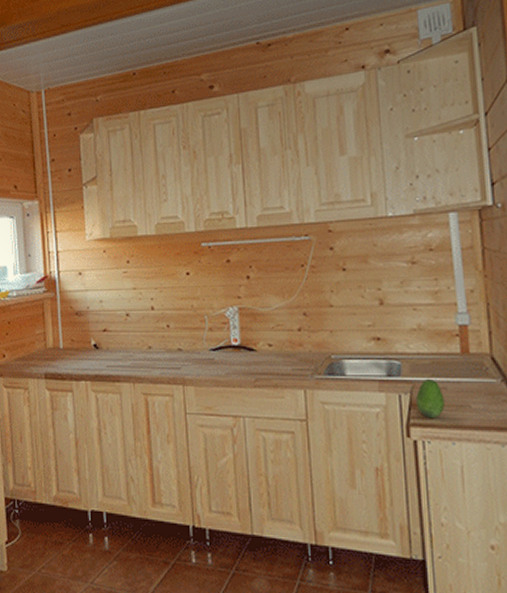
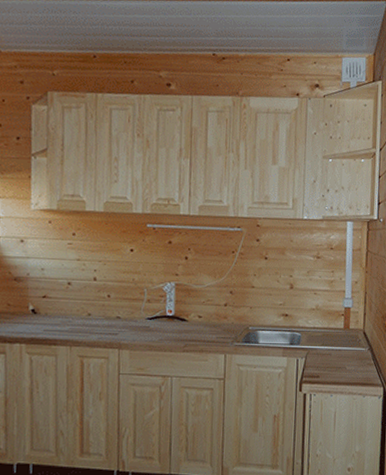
fruit: present [416,378,445,417] -> none [309,347,329,376]

